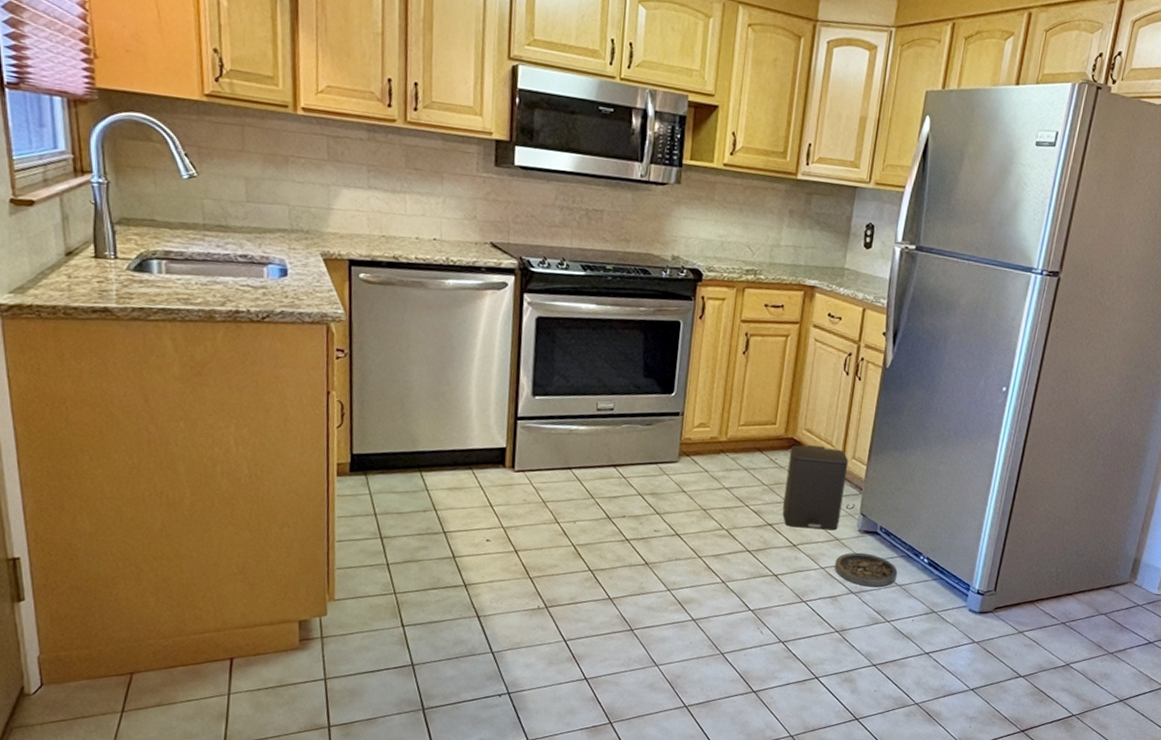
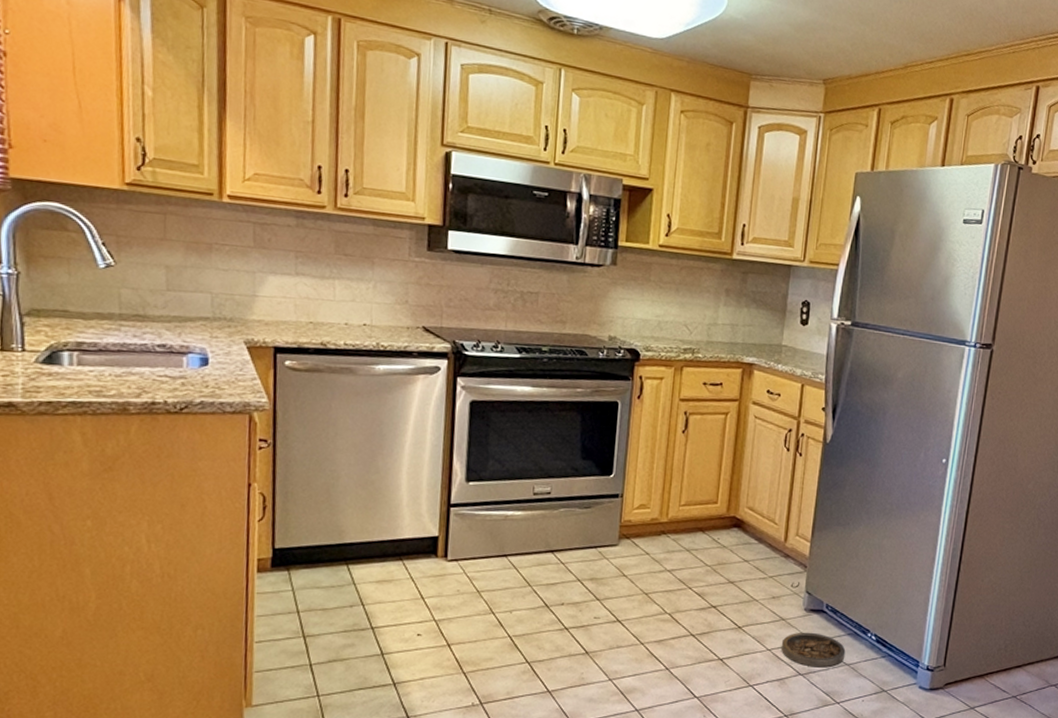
pedal bin: present [782,445,849,531] -> none [726,523,792,610]

